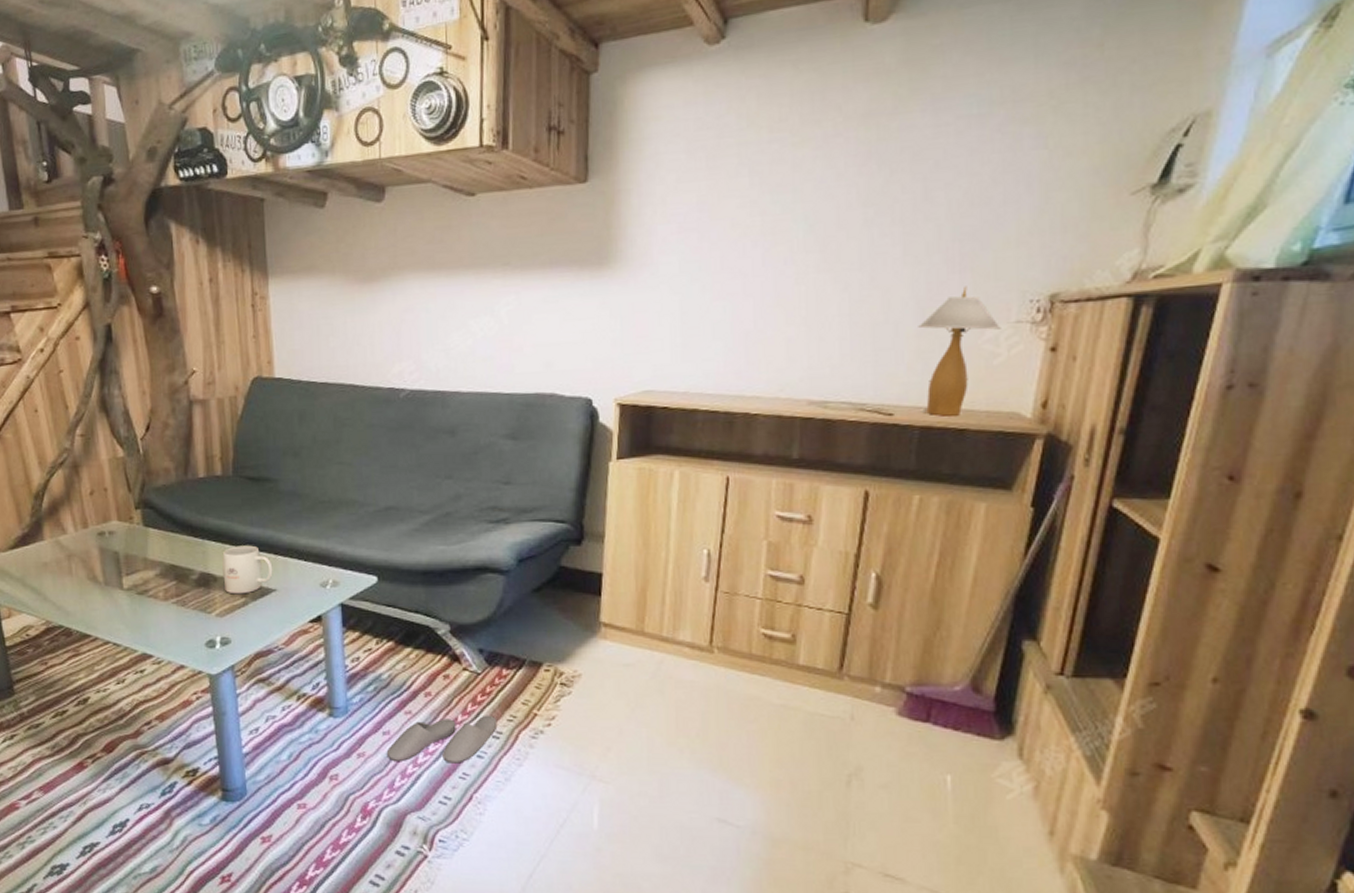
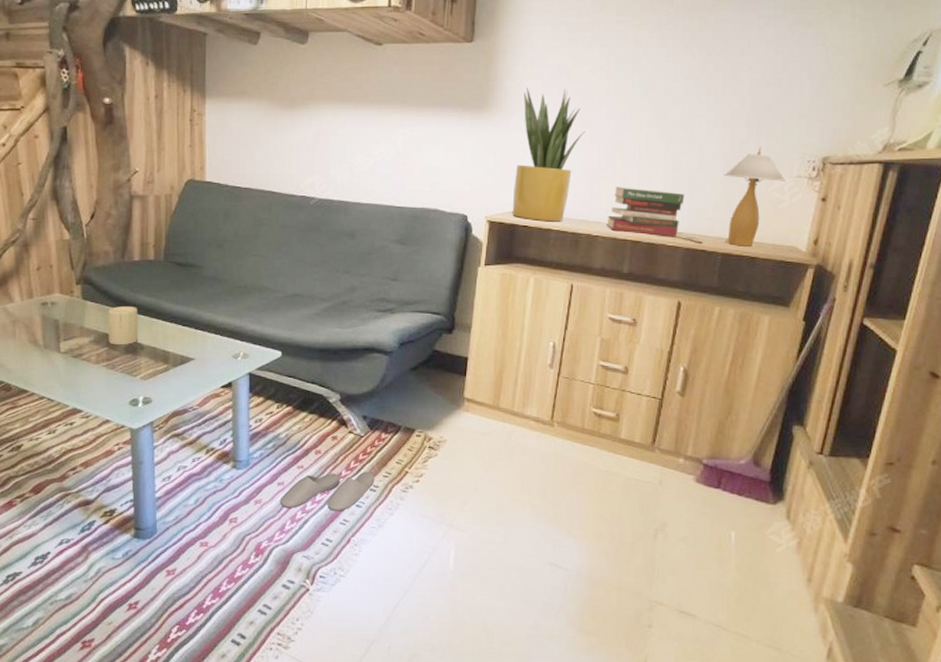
candle: none [173,531,209,578] -> present [108,305,138,346]
mug: present [222,545,273,595] -> none [149,320,193,361]
planter: none [647,231,735,401] -> present [512,87,585,222]
books: none [768,350,868,411] -> present [606,187,685,238]

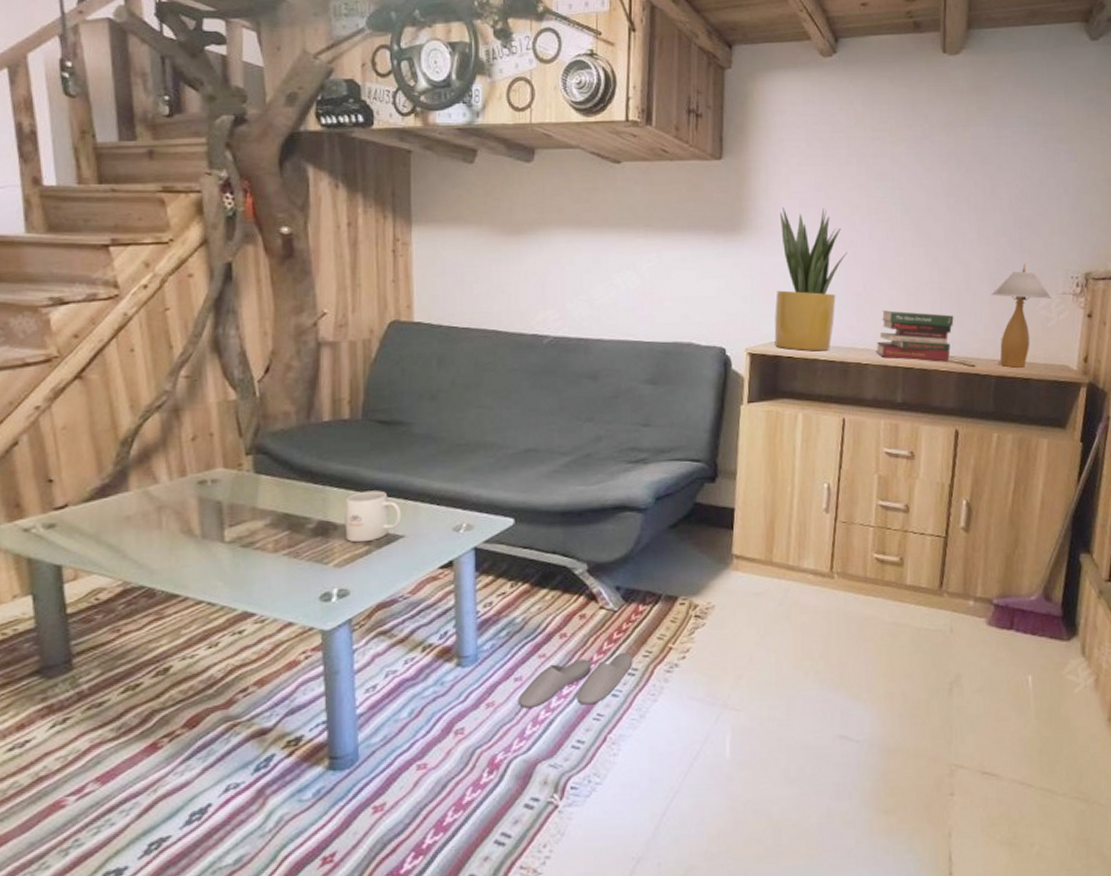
candle: present [108,305,138,346] -> none [289,477,330,528]
mug: none [149,320,193,361] -> present [345,490,402,543]

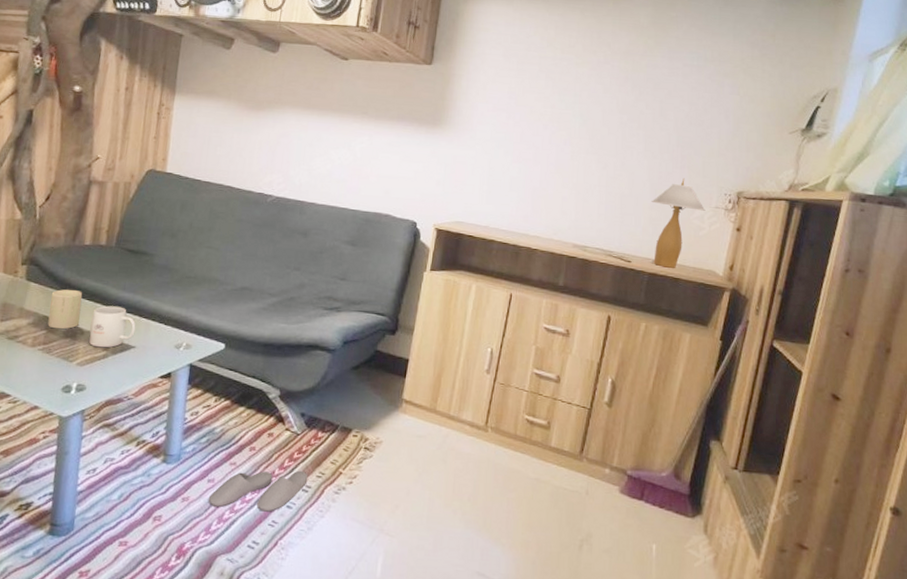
candle: none [289,477,330,528] -> present [47,289,83,330]
planter: present [774,207,848,352] -> none [459,109,529,234]
books: present [876,310,954,362] -> none [545,205,616,256]

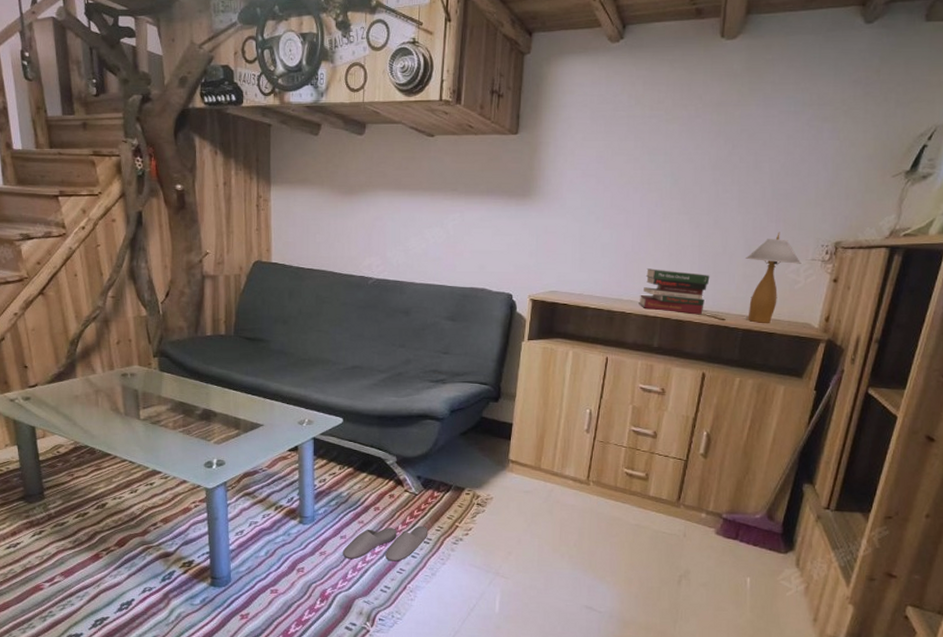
candle: present [47,289,83,330] -> none [183,376,211,413]
mug: present [89,305,136,348] -> none [222,389,262,427]
books: none [545,205,616,256] -> present [639,268,710,315]

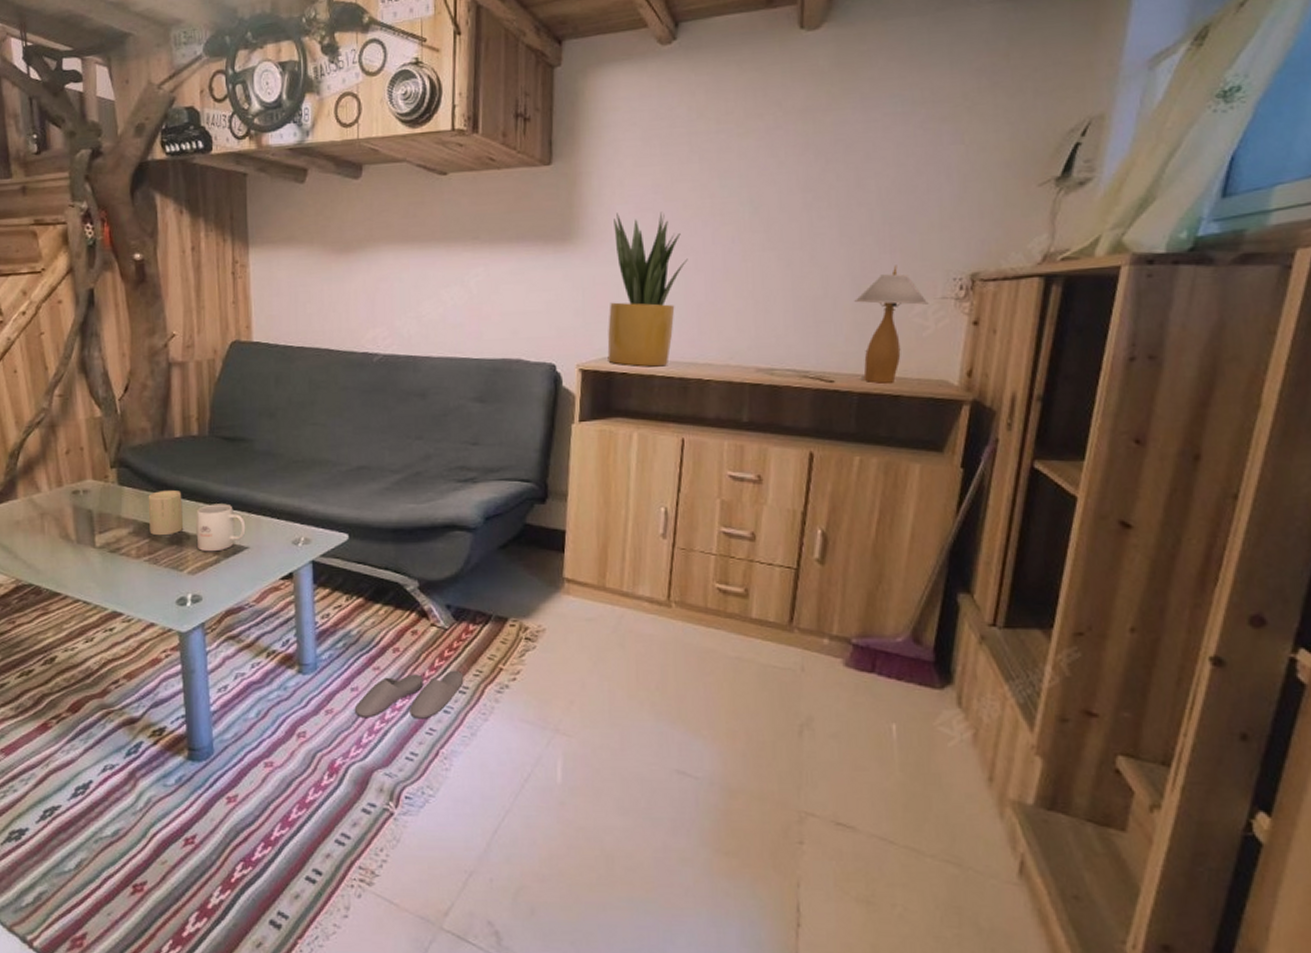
candle: none [183,376,211,413] -> present [148,489,183,536]
mug: none [222,389,262,427] -> present [196,503,246,552]
planter: none [553,177,620,301] -> present [607,211,688,367]
books: present [639,268,710,315] -> none [719,321,810,378]

